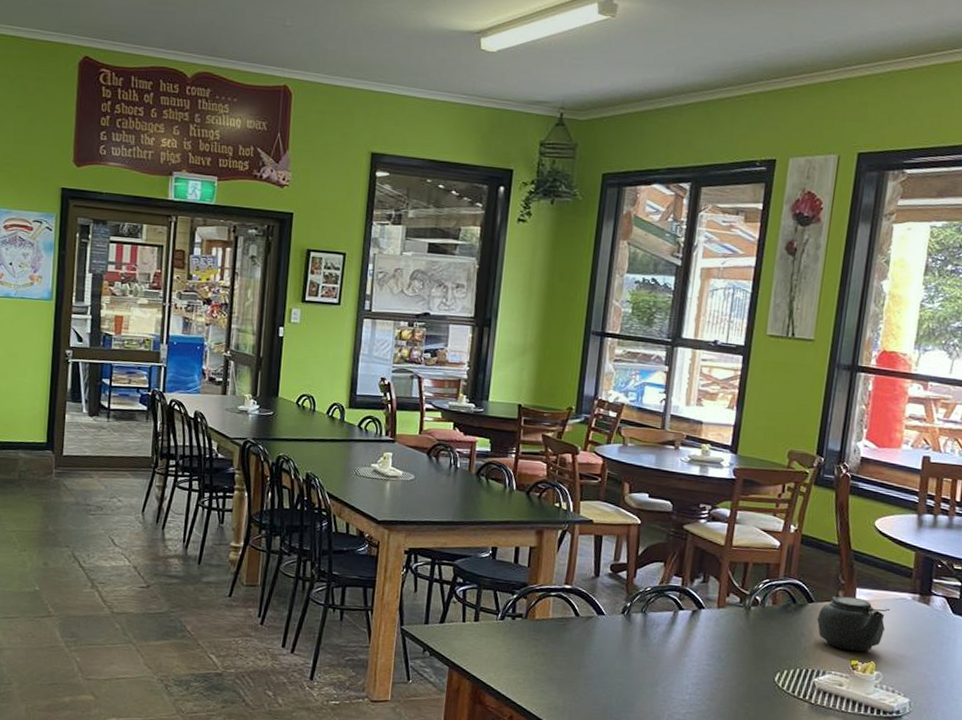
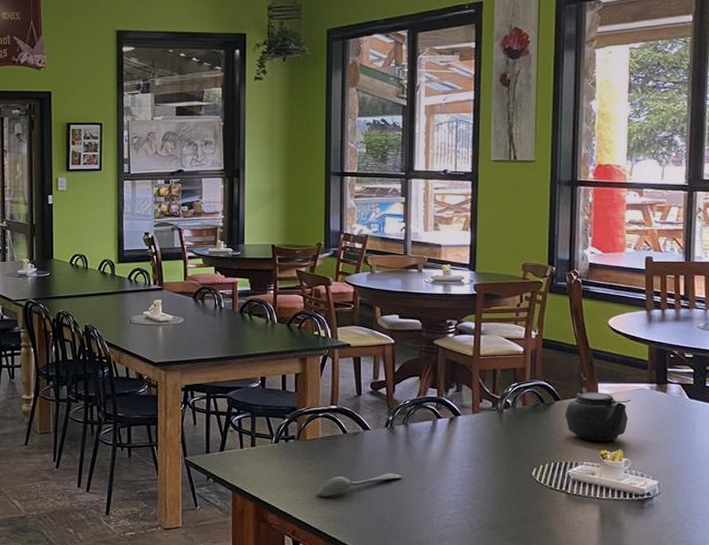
spoon: none [540,661,634,683] -> present [317,473,401,497]

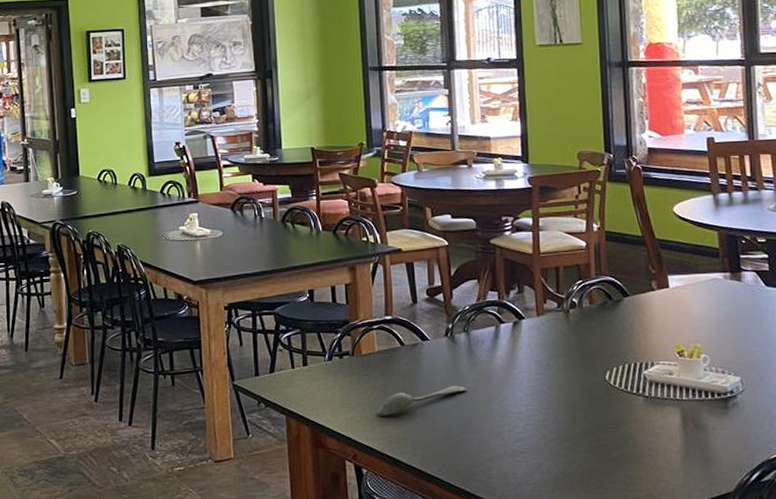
teapot: present [564,391,632,441] -> none [635,284,705,338]

